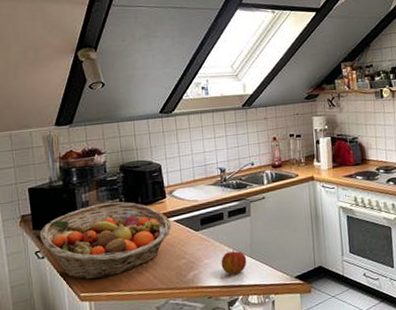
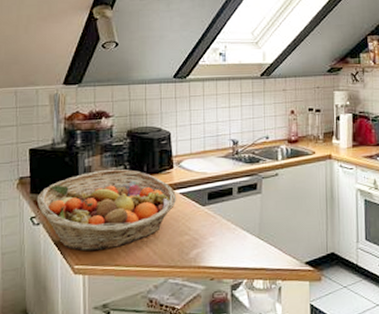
apple: present [221,249,247,275] -> none [227,228,255,256]

